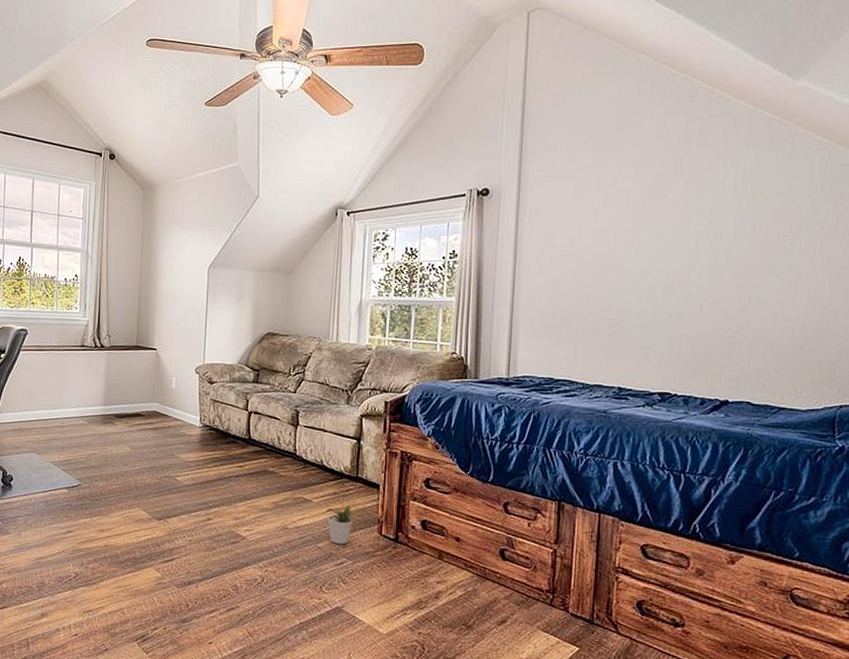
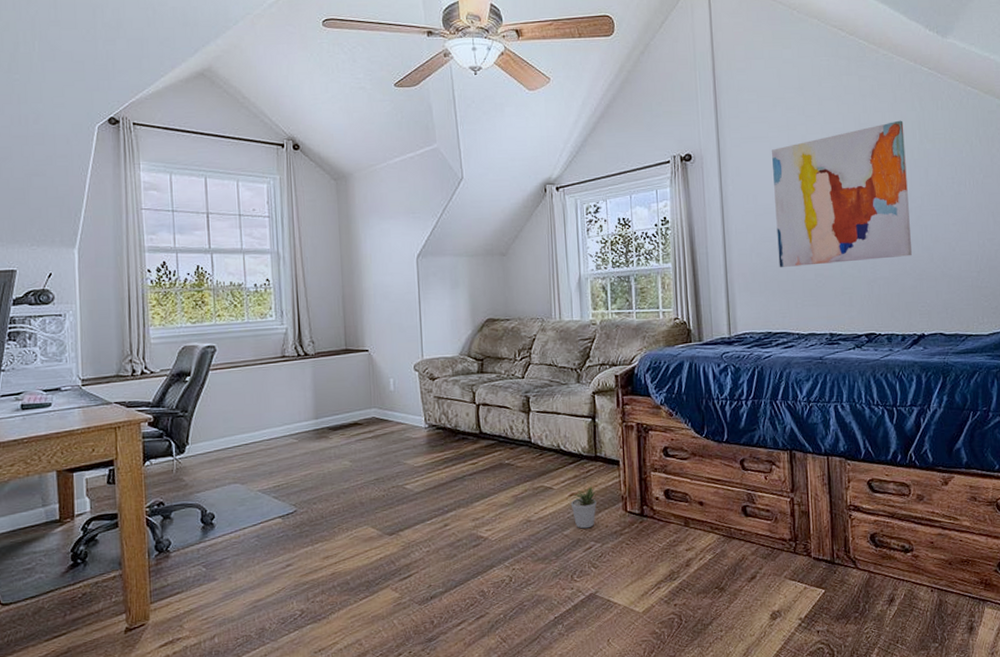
wall art: none [570,168,734,316] -> present [772,120,913,267]

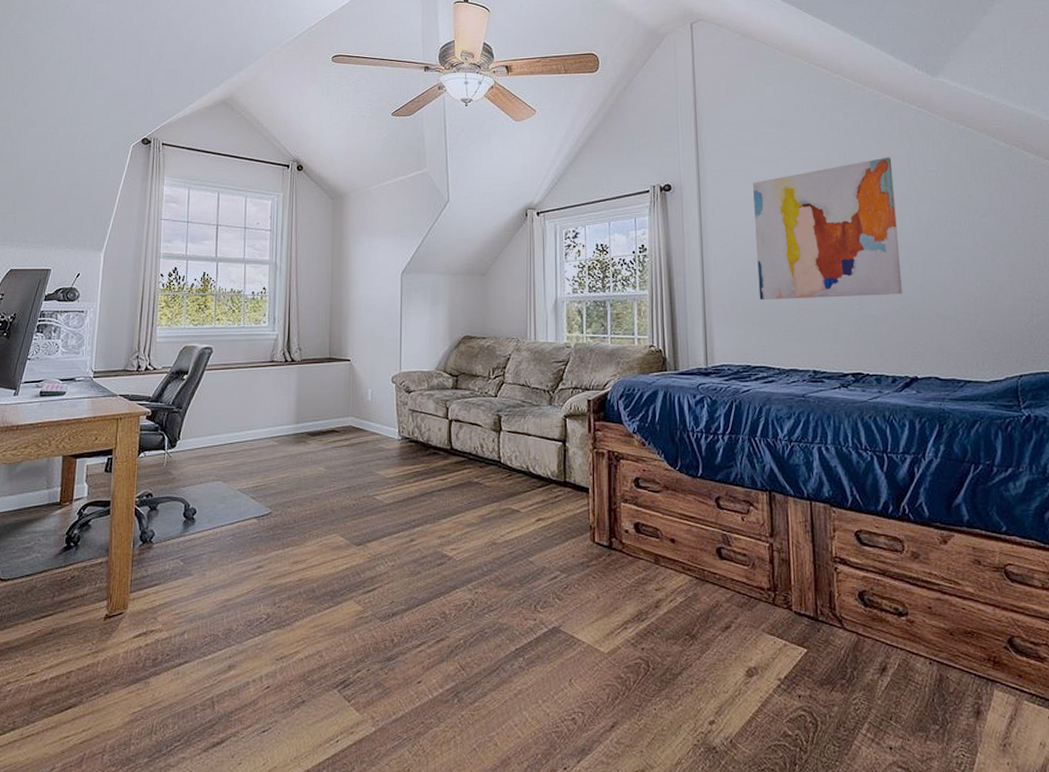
potted plant: present [570,485,599,529] -> none [537,511,566,557]

